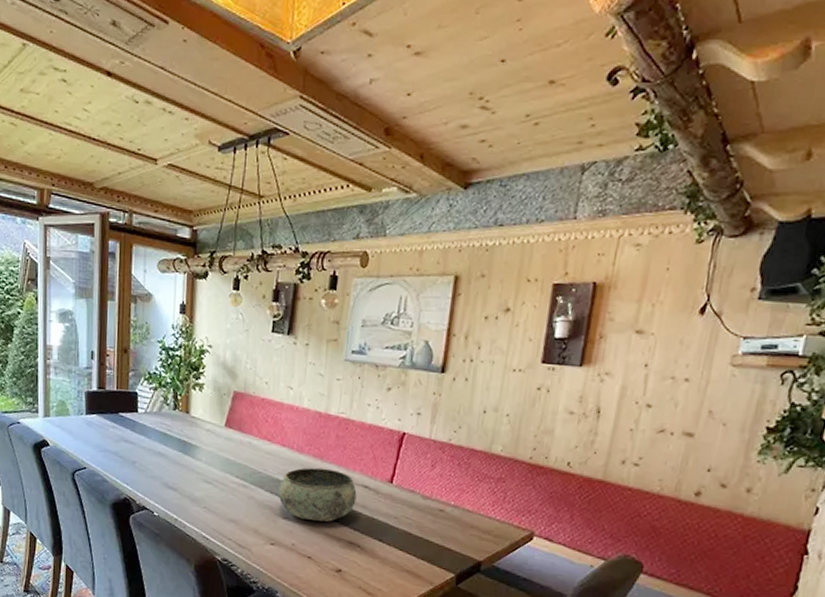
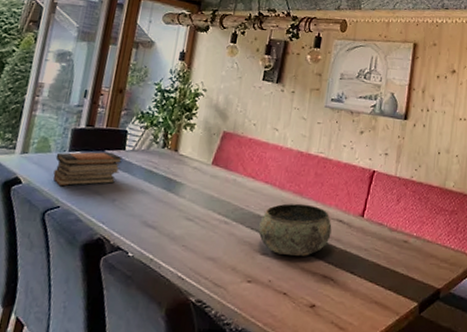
book stack: none [75,414,136,449] -> present [52,152,122,186]

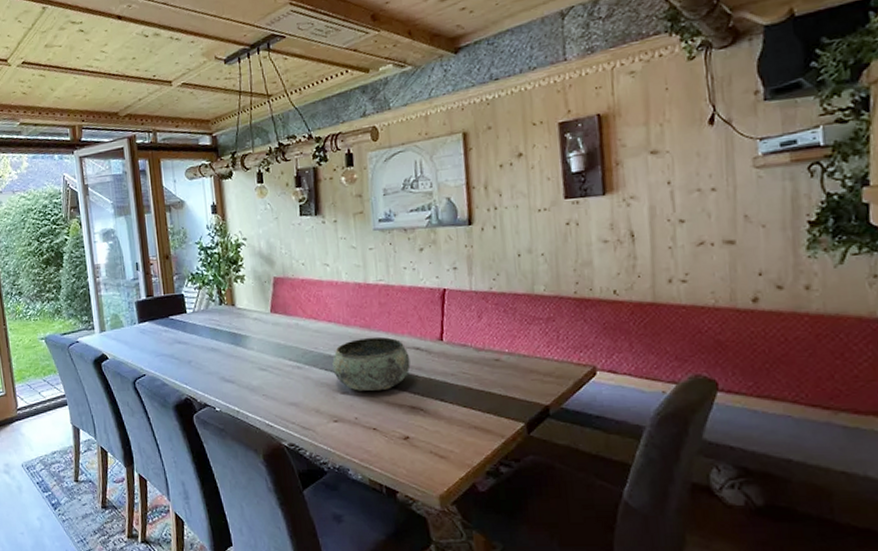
book stack: present [52,152,122,186] -> none [129,317,187,356]

